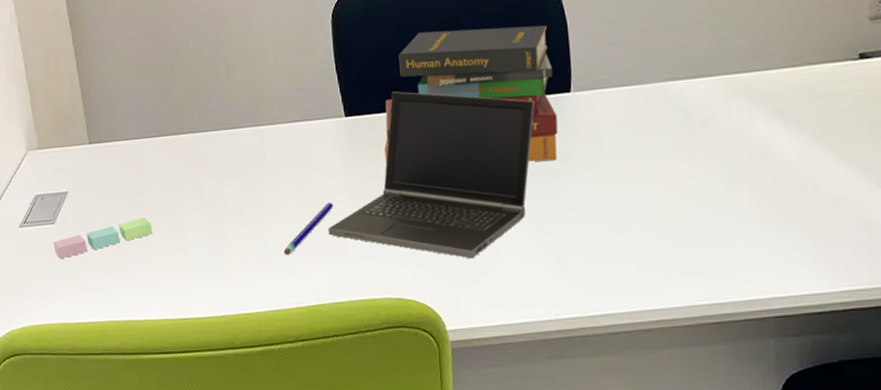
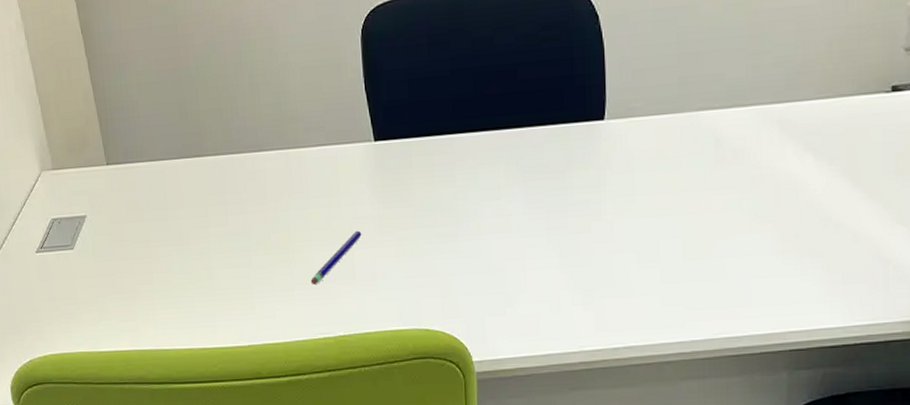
sticky notes: present [53,218,153,259] -> none [73,244,177,287]
laptop computer: present [328,91,535,259] -> none [356,115,568,290]
books: present [384,25,558,164] -> none [414,47,591,192]

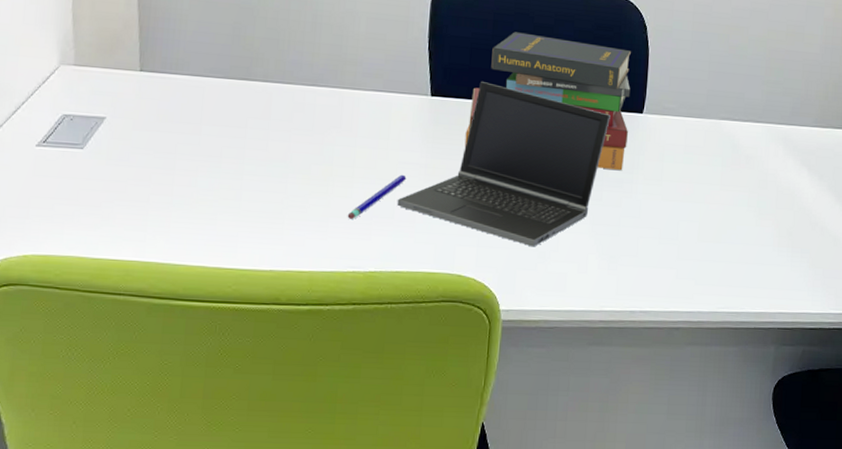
laptop computer: none [356,115,568,290] -> present [396,82,610,247]
books: none [414,47,591,192] -> present [464,32,631,170]

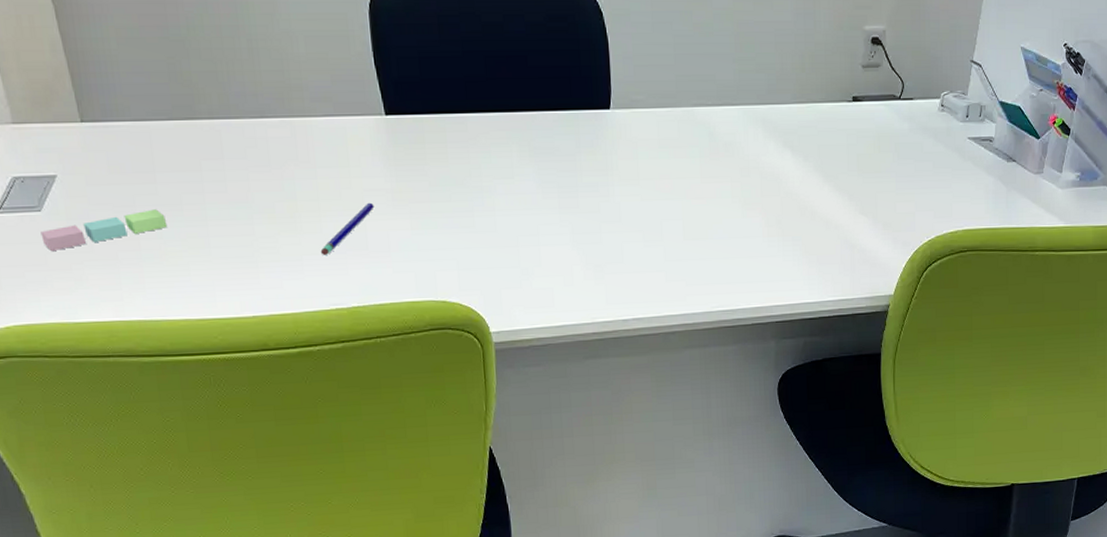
sticky notes: none [78,158,204,188] -> present [40,209,168,252]
laptop computer: present [396,82,610,247] -> none [368,93,577,264]
books: present [464,32,631,170] -> none [427,34,598,174]

